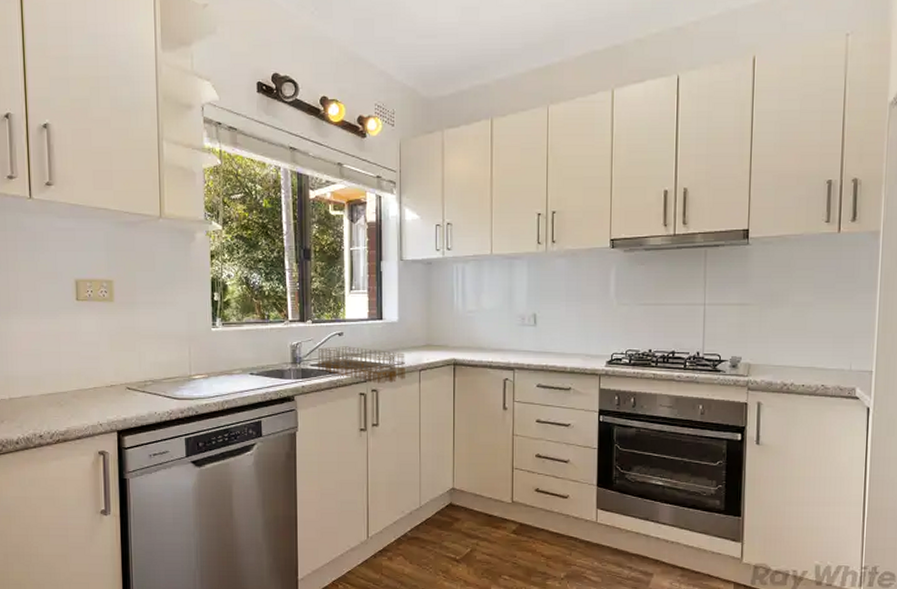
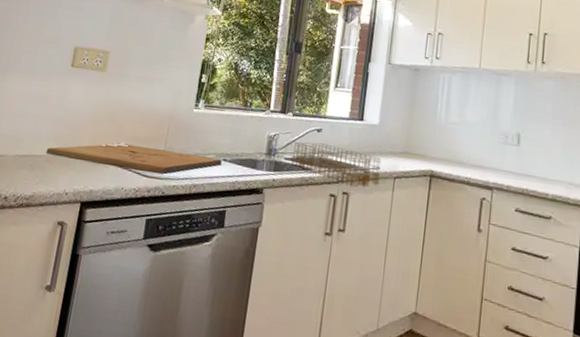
cutting board: none [70,370,250,395] -> present [46,143,222,175]

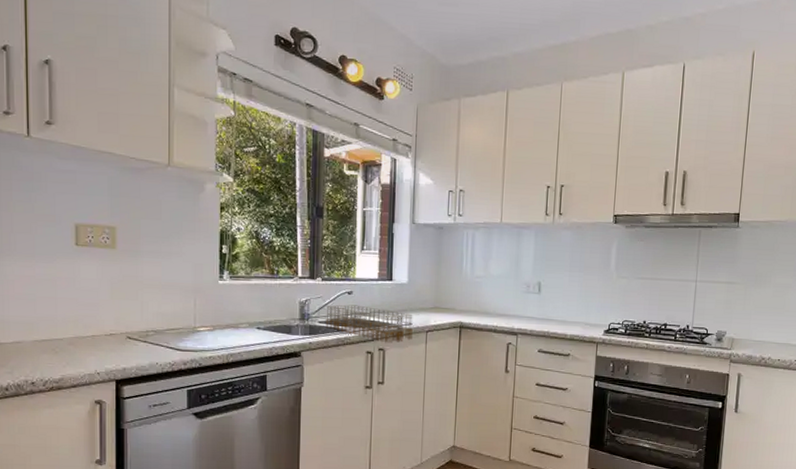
cutting board: present [46,143,222,175] -> none [67,320,256,347]

